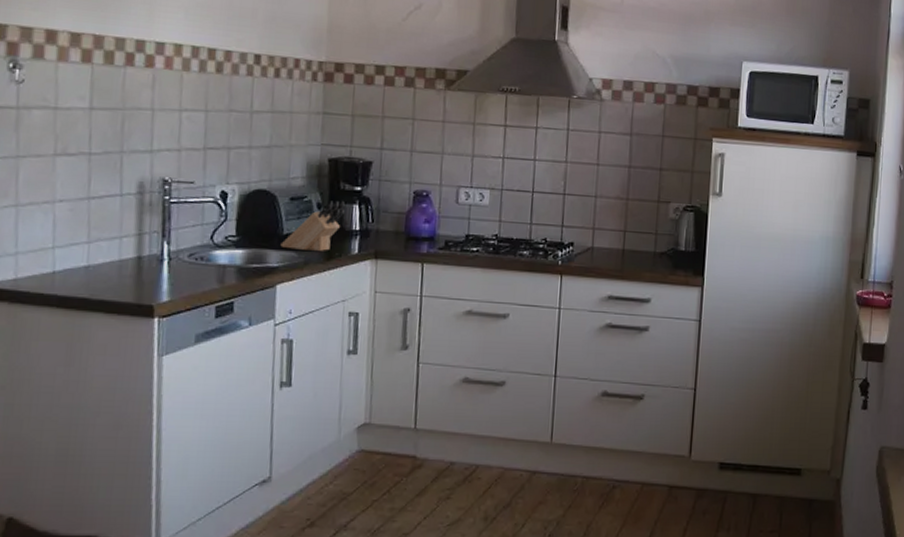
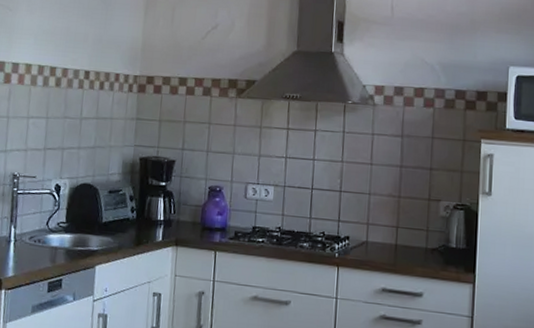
knife block: present [280,200,345,251] -> none [100,193,152,238]

